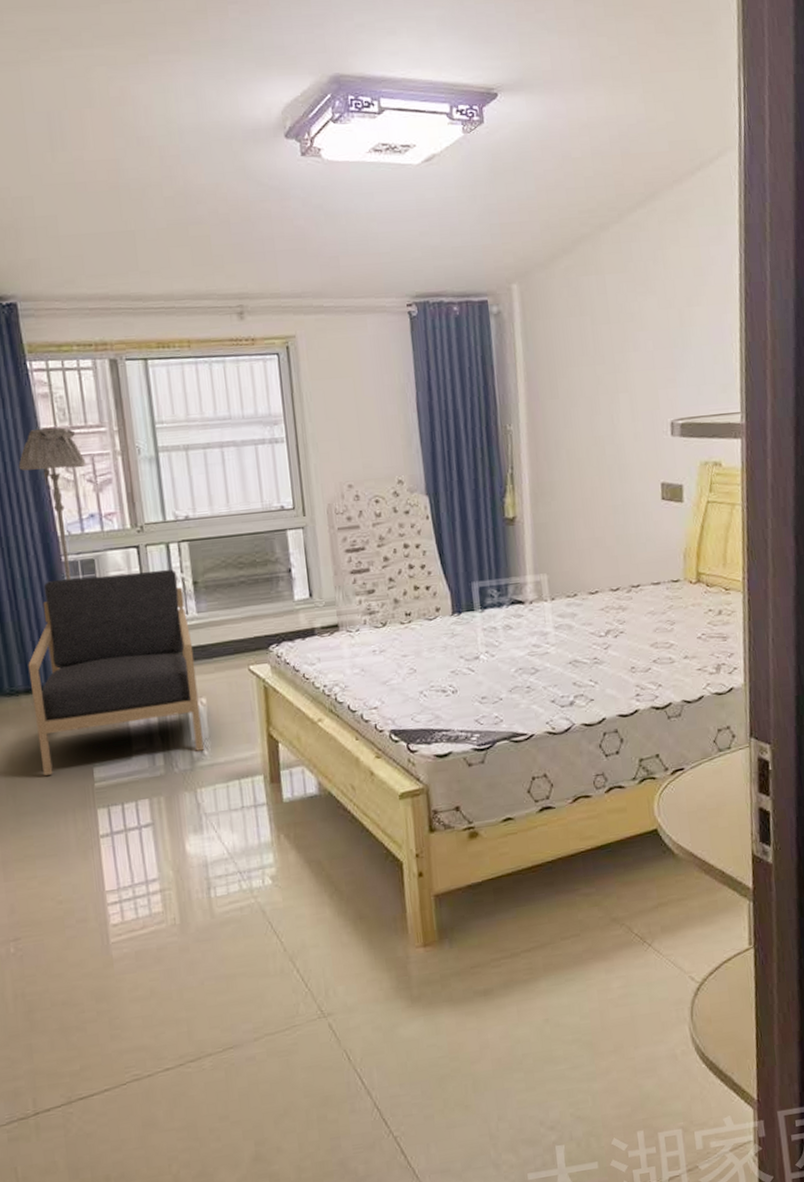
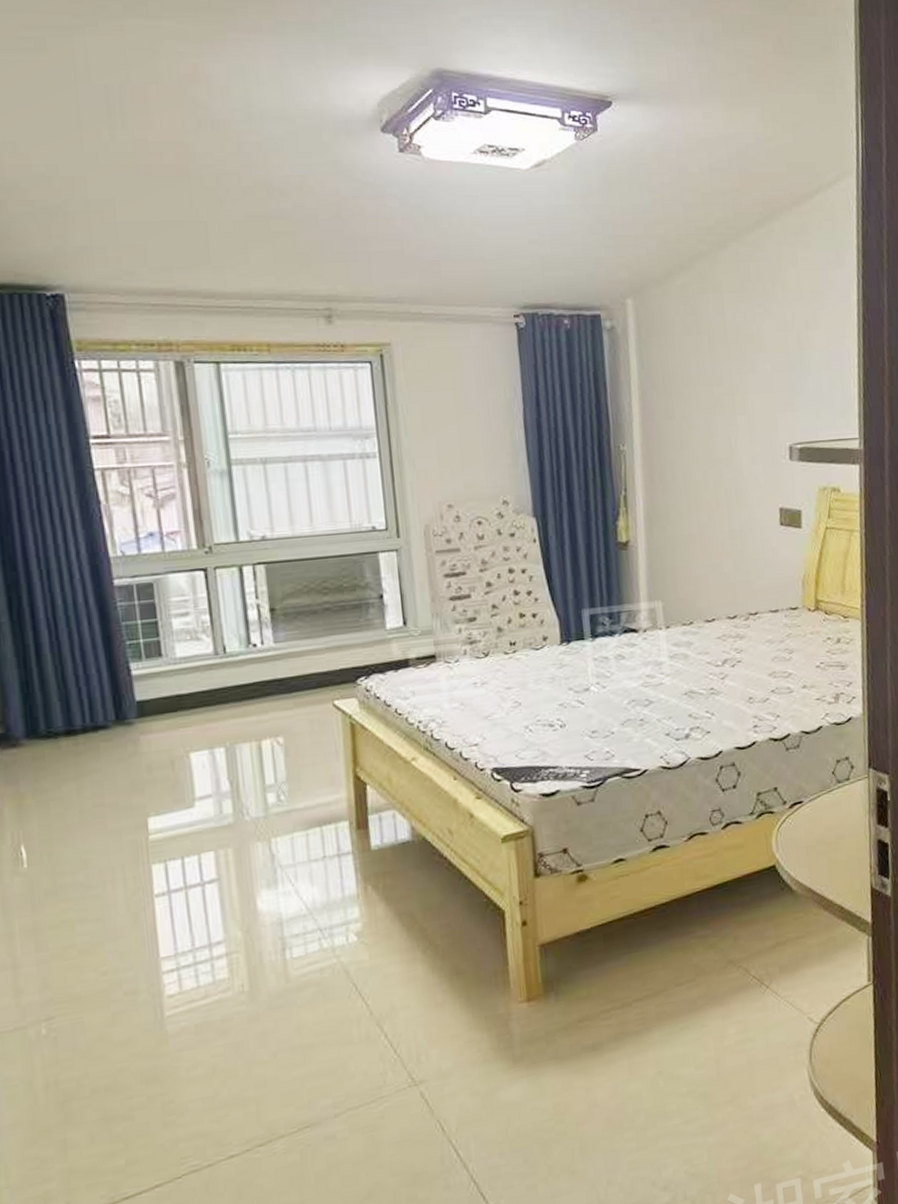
floor lamp: present [18,427,86,581] -> none [62,435,145,607]
armchair: present [28,569,204,776] -> none [70,595,280,829]

